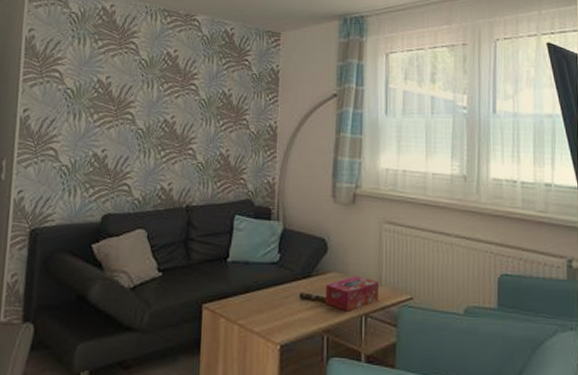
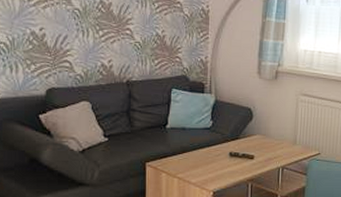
tissue box: present [325,275,378,312] -> none [250,137,294,165]

